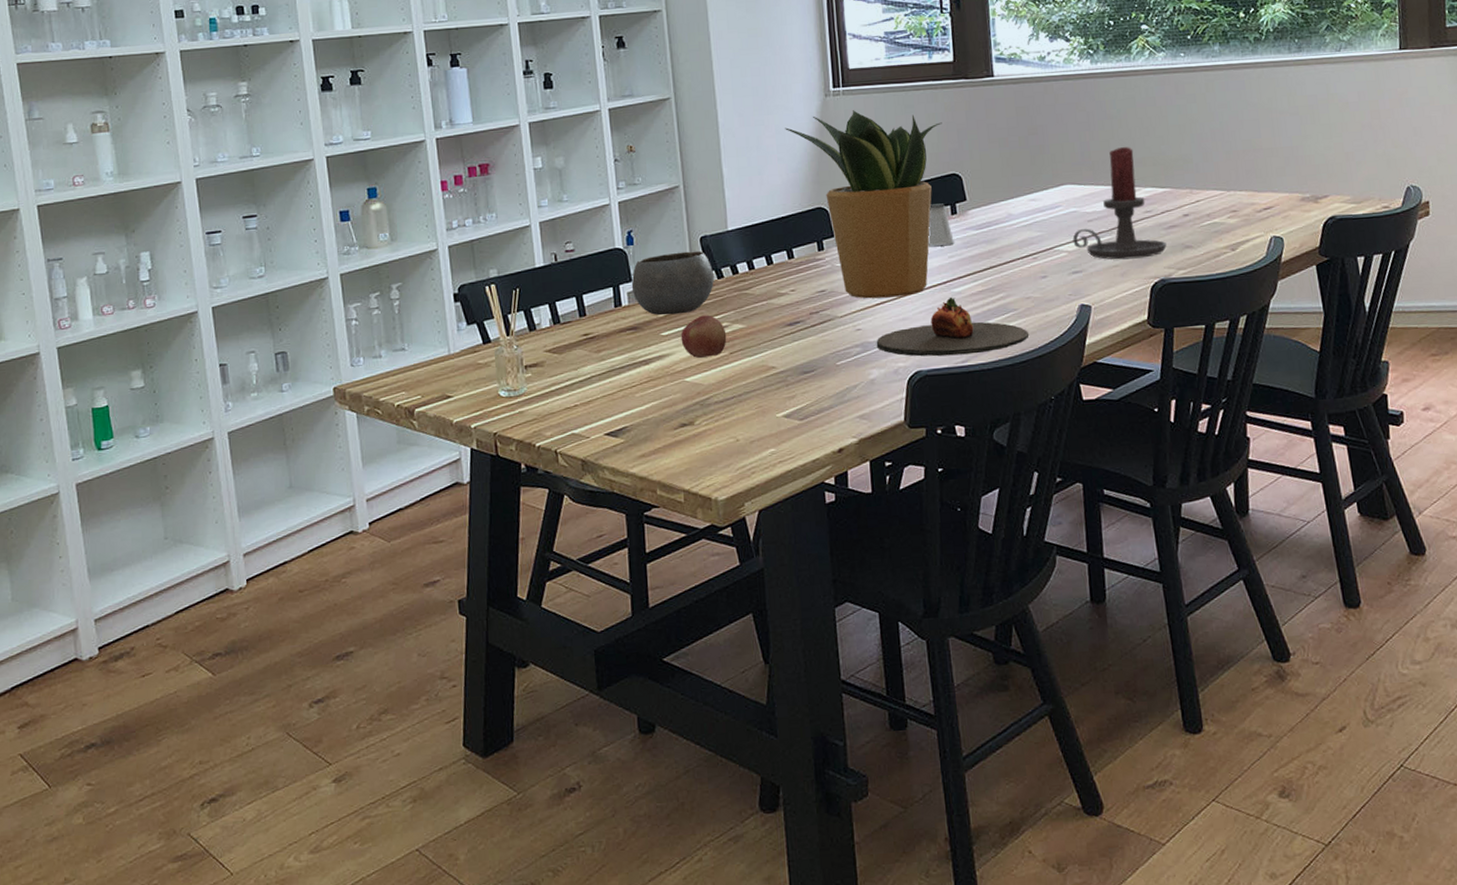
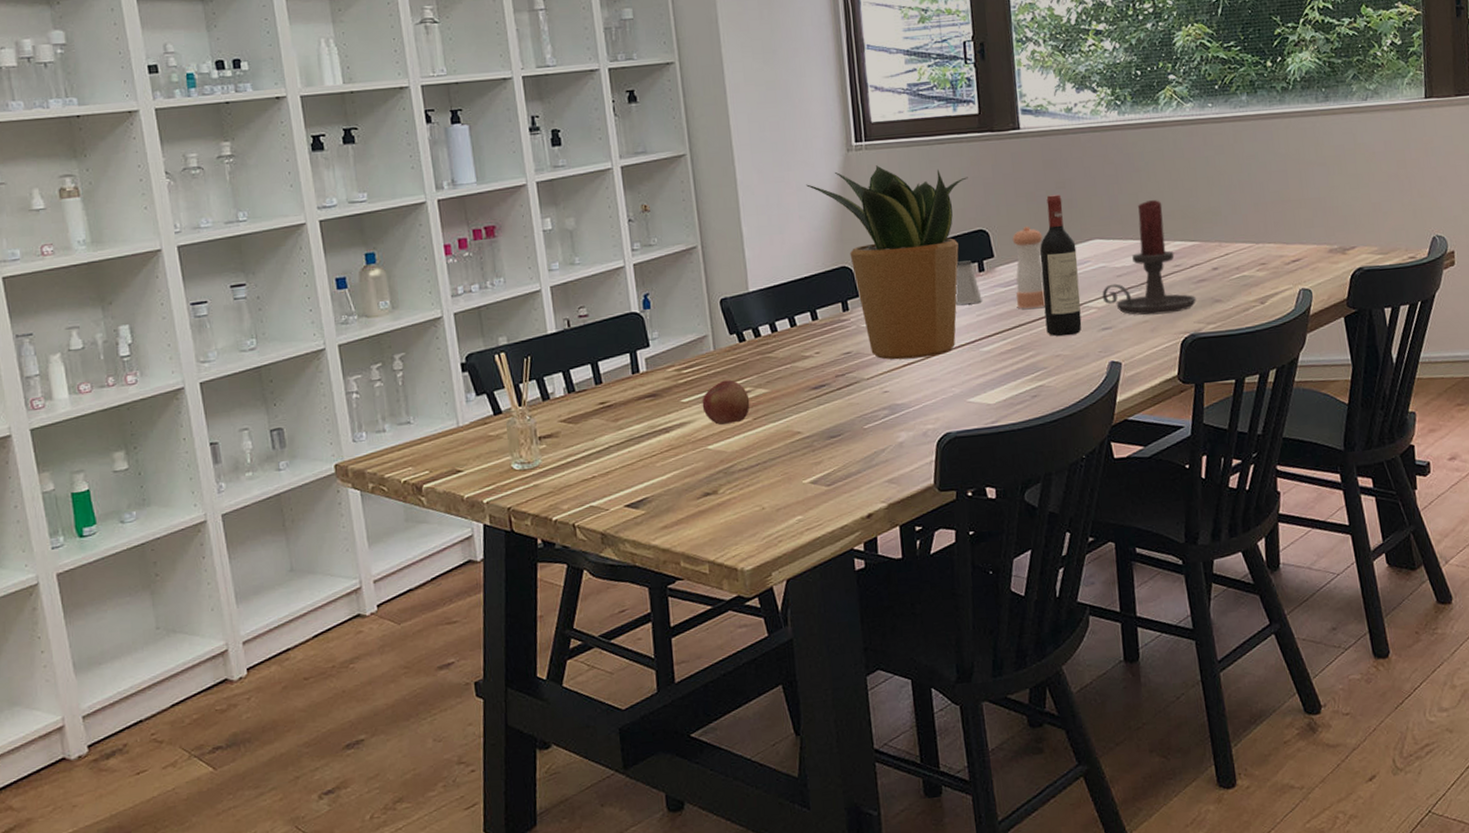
bowl: present [631,250,714,316] -> none [649,313,736,382]
plate: present [876,297,1030,357] -> none [904,356,1060,418]
pepper shaker: none [984,170,1016,251] -> present [1012,226,1045,309]
wine bottle: none [1011,140,1053,279] -> present [1039,194,1082,336]

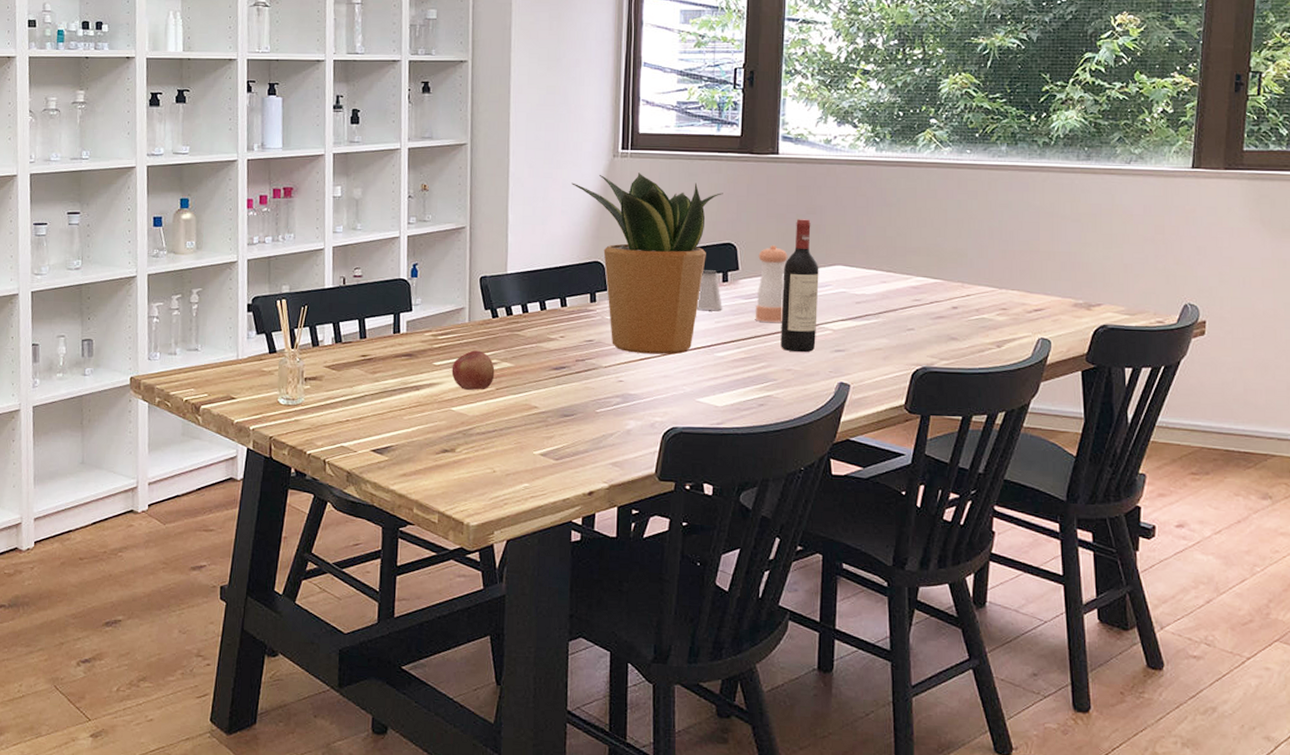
candle holder: present [1102,200,1196,316] -> none [839,235,932,345]

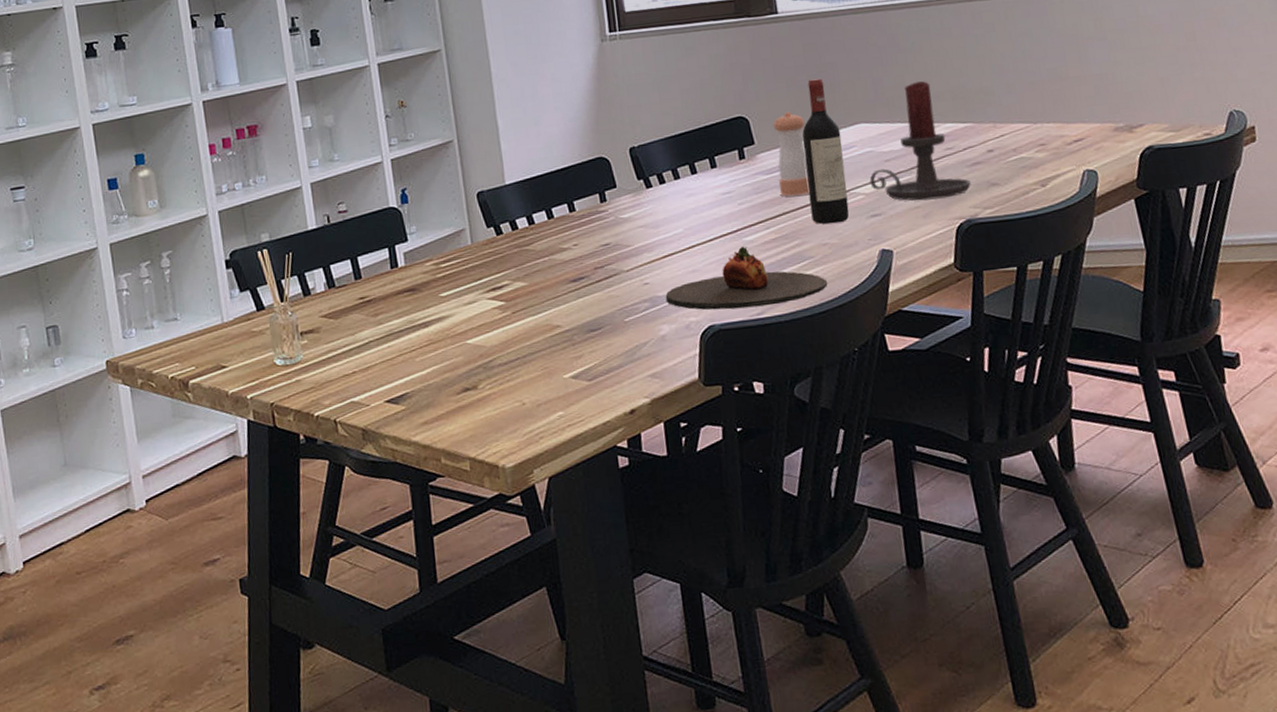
apple: present [451,350,495,390] -> none [460,273,509,319]
potted plant: present [572,173,723,355] -> none [561,54,726,251]
plate: none [636,360,786,418] -> present [665,246,828,310]
saltshaker: present [696,270,722,310] -> none [715,148,744,193]
candle holder: none [839,235,932,345] -> present [869,81,971,201]

